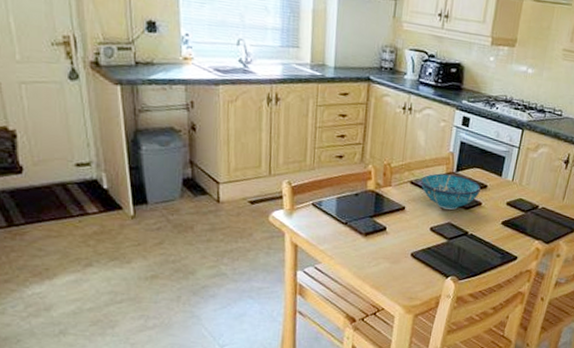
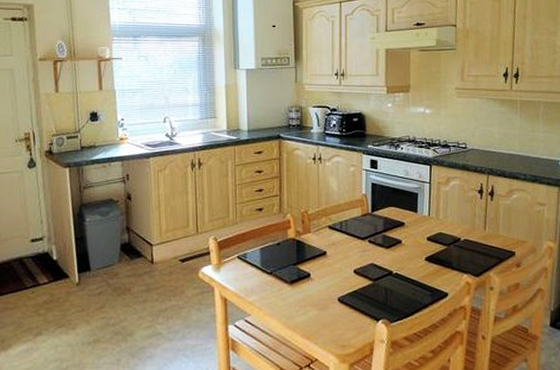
bowl: present [421,173,481,210] -> none [339,215,398,250]

